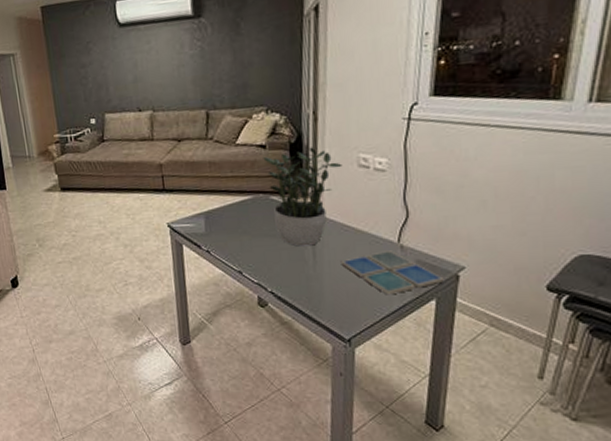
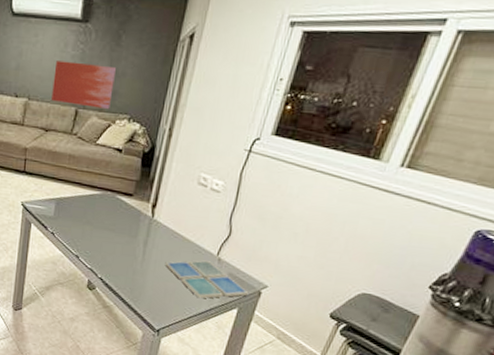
wall art: none [174,58,243,108] -> present [51,60,116,109]
potted plant: present [263,147,343,247] -> none [116,159,185,245]

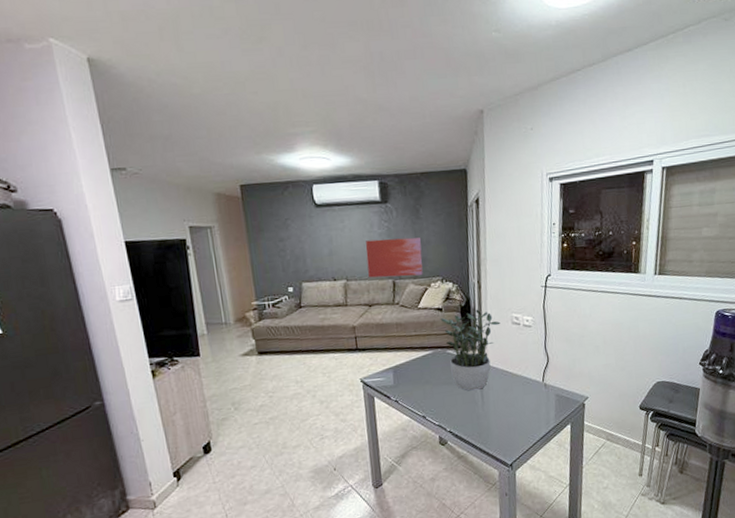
potted plant: none [116,159,185,245] -> present [440,309,501,391]
drink coaster: present [165,260,249,299] -> none [502,388,576,425]

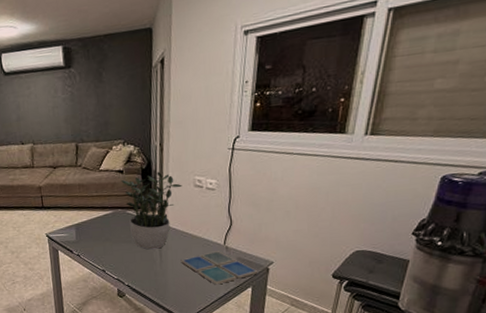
wall art: present [365,237,423,278] -> none [50,101,105,142]
drink coaster: none [502,388,576,425] -> present [180,251,258,285]

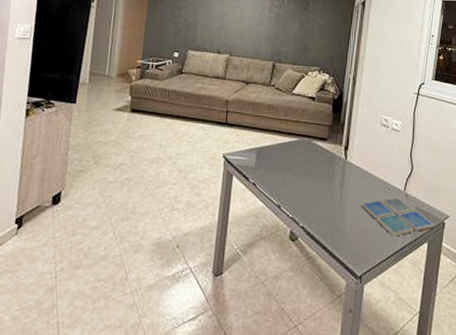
potted plant: present [121,171,182,250] -> none [311,104,370,187]

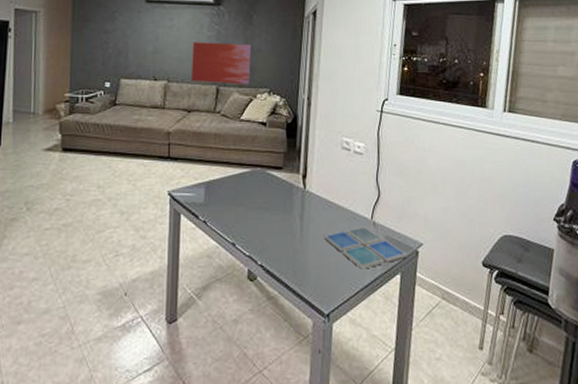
wall art: none [251,22,306,62] -> present [192,42,251,84]

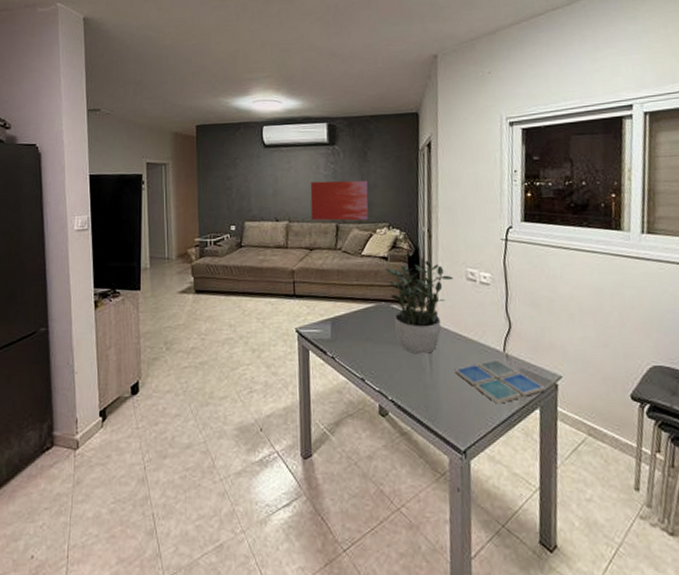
potted plant: none [263,128,329,220] -> present [385,260,453,354]

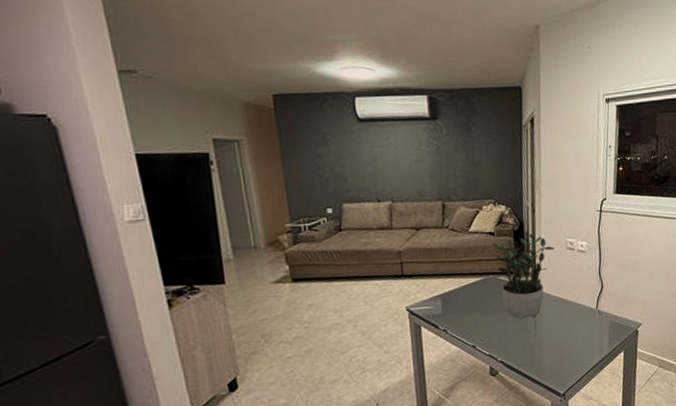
wall art: present [310,180,369,221] -> none [413,157,475,200]
drink coaster: present [454,359,546,404] -> none [555,315,629,353]

